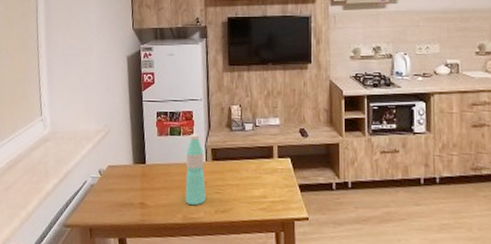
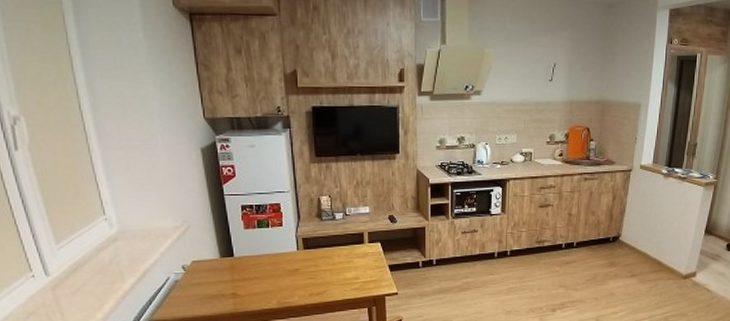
water bottle: present [185,133,206,206] -> none [276,224,299,292]

